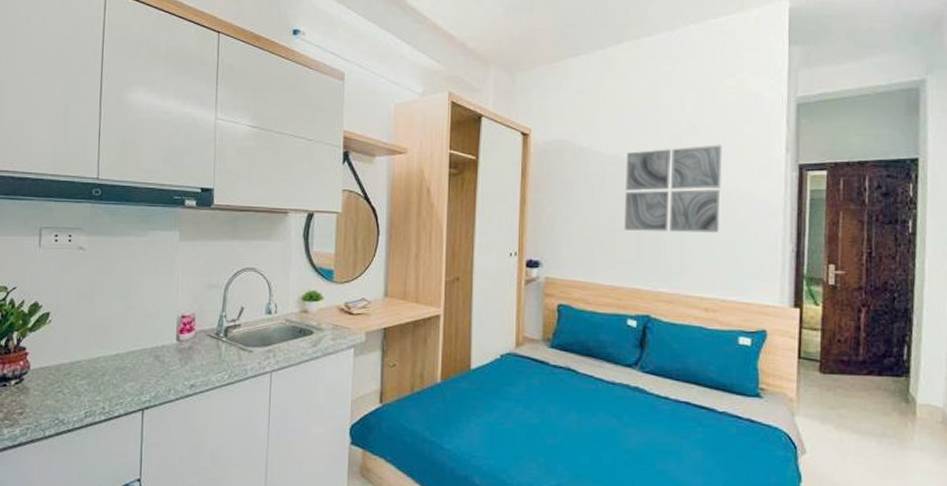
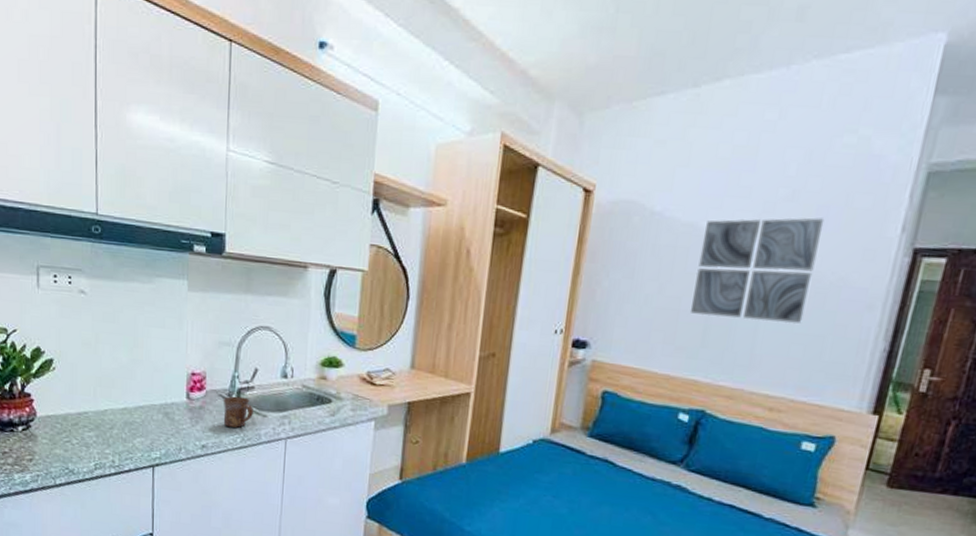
mug: none [211,334,241,365] -> present [223,396,254,428]

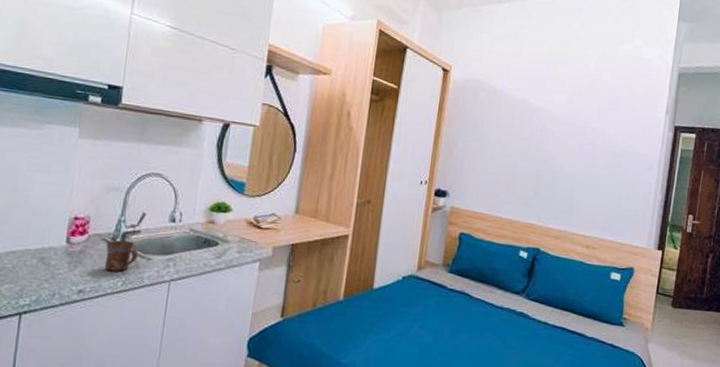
wall art: present [690,218,825,324] -> none [525,98,616,179]

